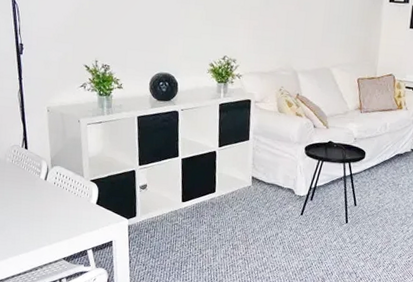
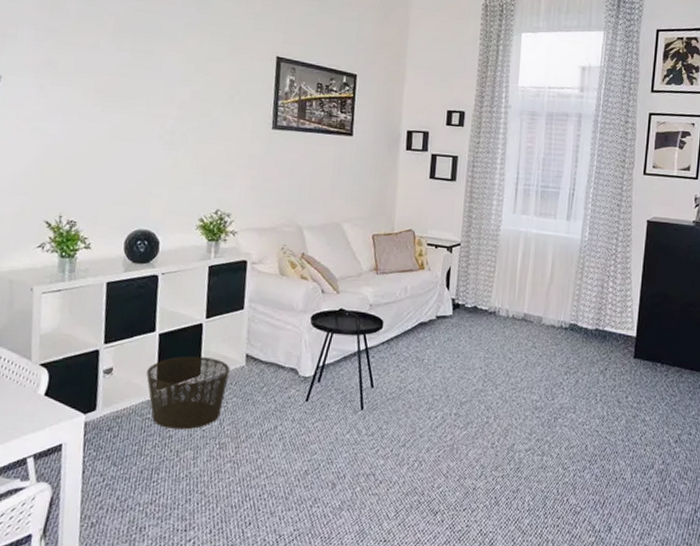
basket: none [173,177,239,234] -> present [146,356,230,430]

